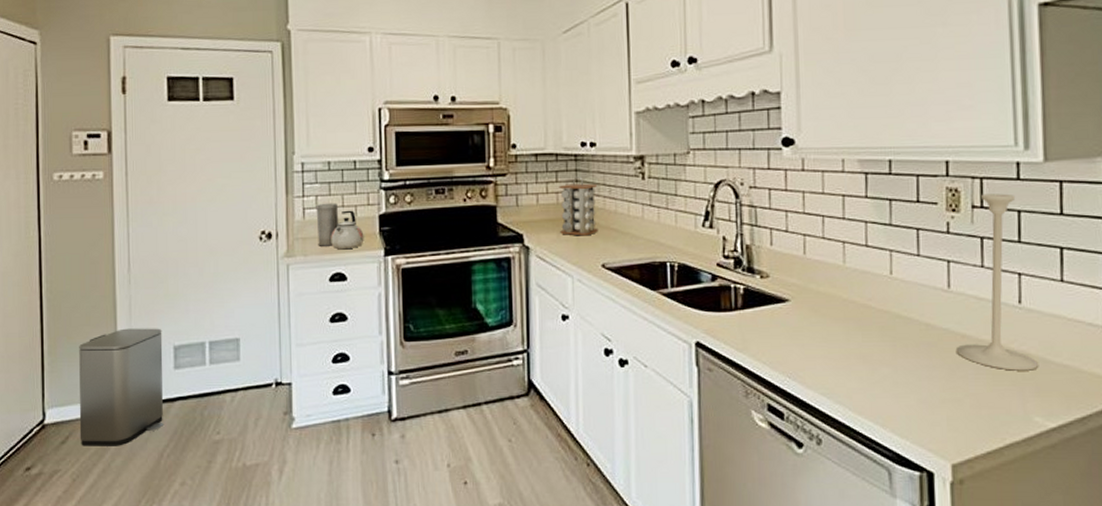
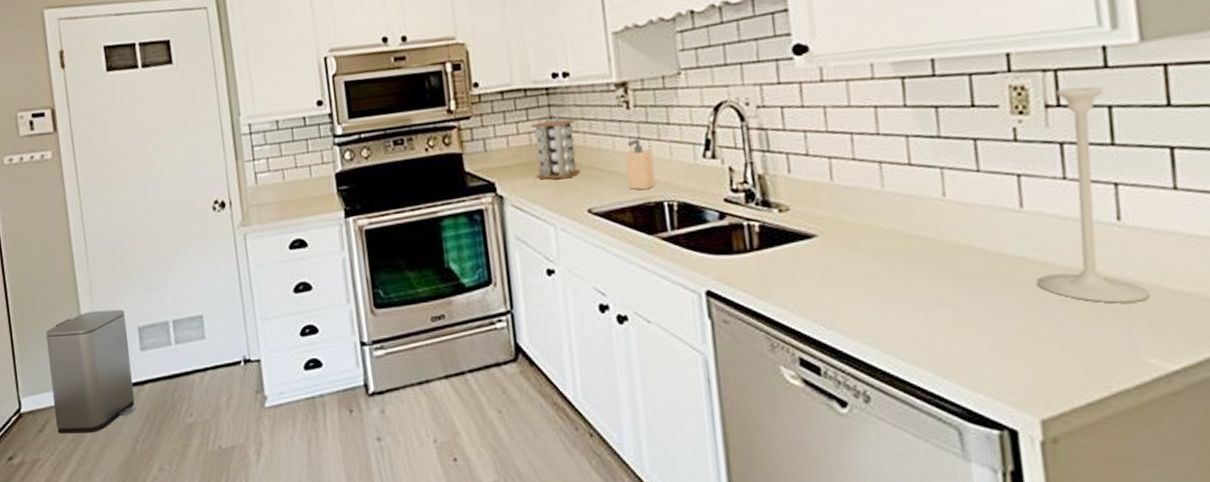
canister: present [316,202,339,246] -> none [268,164,294,212]
kettle: present [331,210,364,250] -> none [286,170,322,214]
soap dispenser: none [637,206,662,251] -> present [625,139,656,190]

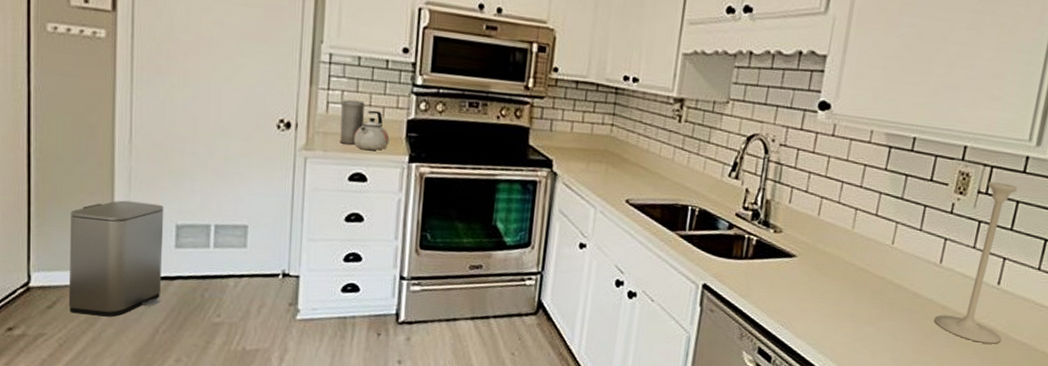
canister: none [268,164,294,212] -> present [340,99,366,145]
kettle: none [286,170,322,214] -> present [353,110,390,151]
spice rack: present [530,112,580,180] -> none [590,110,634,170]
soap dispenser: present [625,139,656,190] -> none [664,149,690,194]

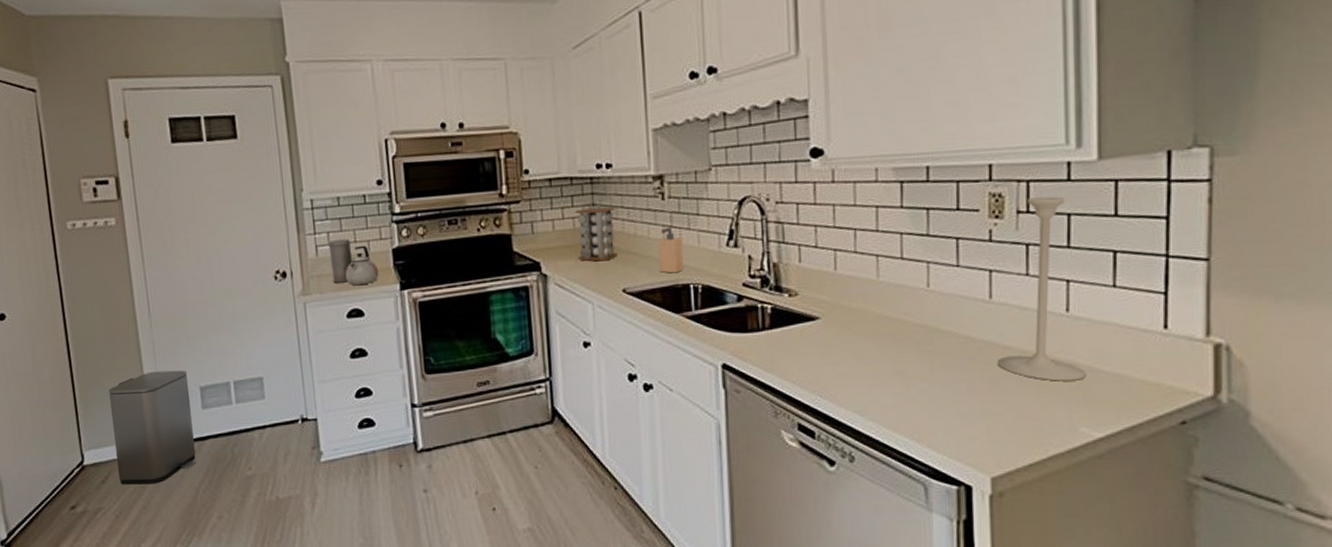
spice rack: none [590,110,634,170] -> present [575,200,618,262]
soap dispenser: none [664,149,690,194] -> present [658,227,684,274]

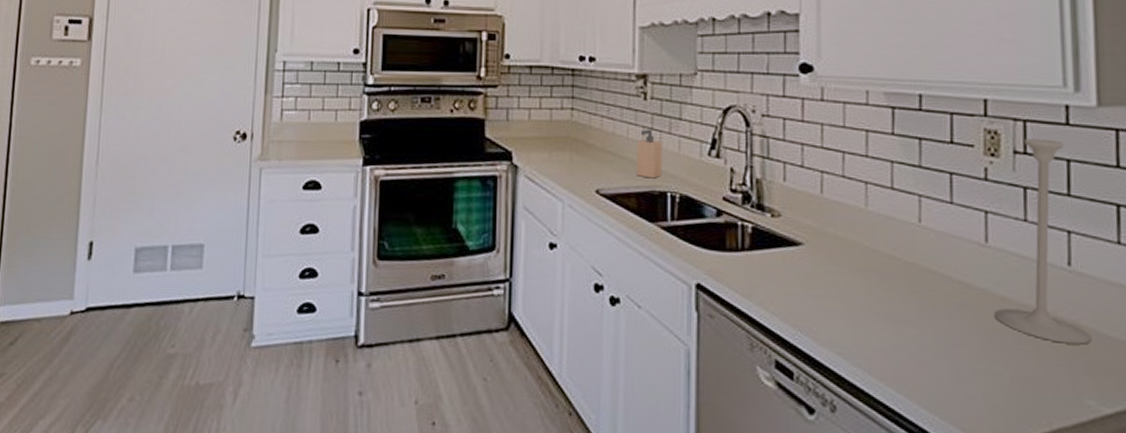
pedal bin: present [109,370,198,485] -> none [29,225,125,352]
canister: present [328,238,353,283] -> none [294,105,319,151]
kettle: present [345,245,379,286] -> none [307,114,343,156]
spice rack: present [575,200,618,262] -> none [552,93,596,158]

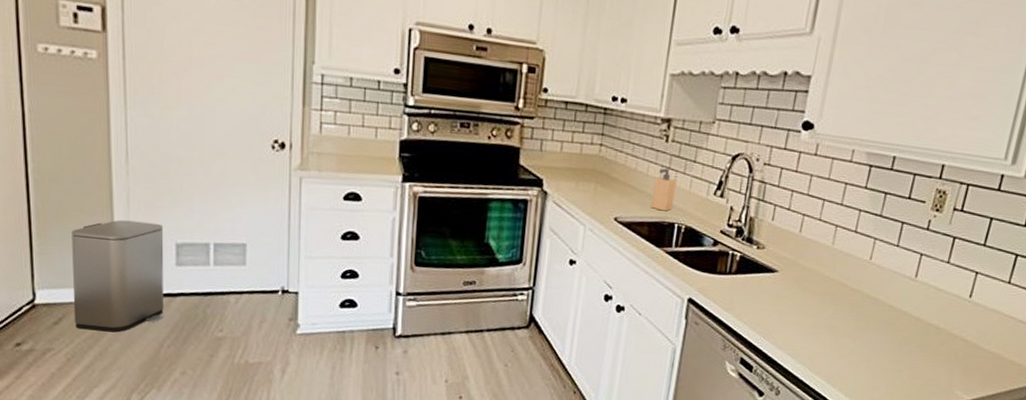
pedal bin: none [29,225,125,352] -> present [71,219,165,333]
candlestick: present [995,139,1091,345] -> none [908,199,992,354]

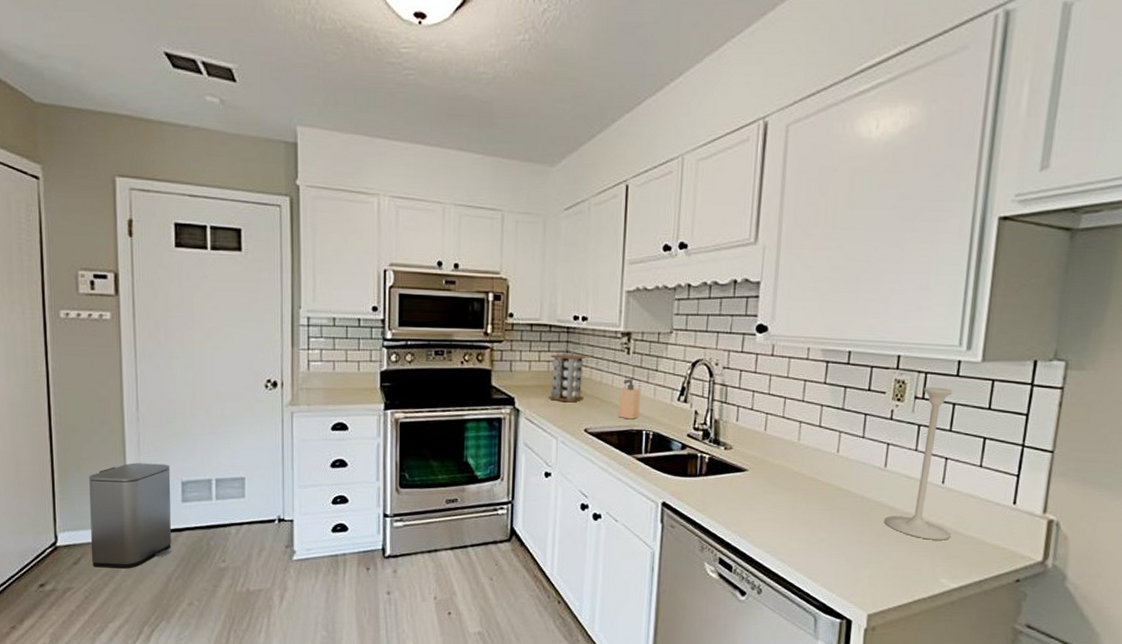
spice rack: none [579,130,623,189] -> present [549,348,587,403]
candlestick: none [908,199,992,354] -> present [885,387,953,540]

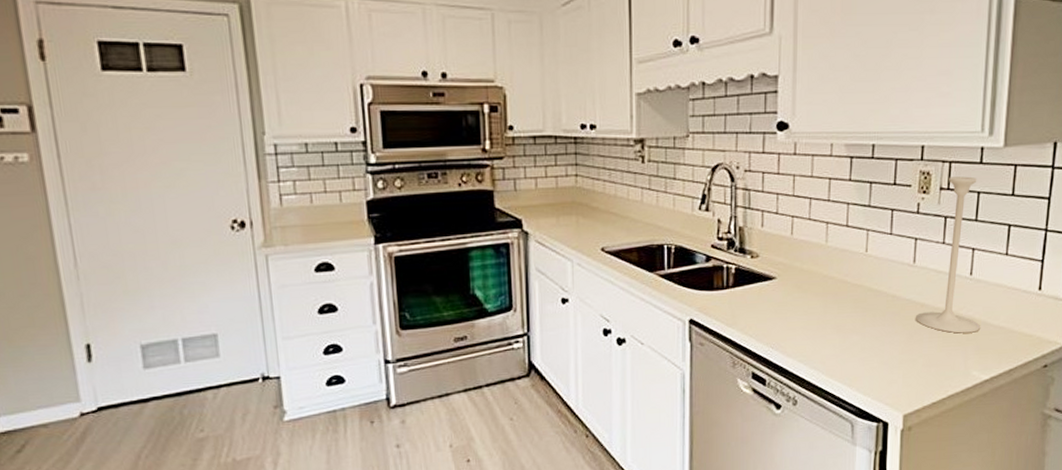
pedal bin: present [89,463,173,569] -> none [24,326,139,454]
spice rack: present [549,348,587,403] -> none [558,160,598,221]
soap dispenser: present [619,379,641,420] -> none [637,190,660,234]

